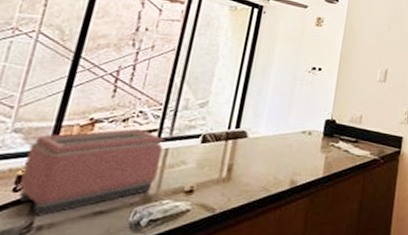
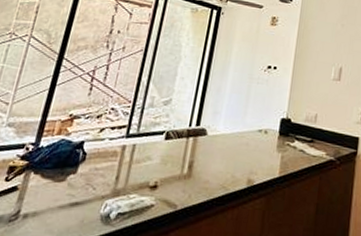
toaster: present [18,128,165,217] -> none [9,124,133,205]

